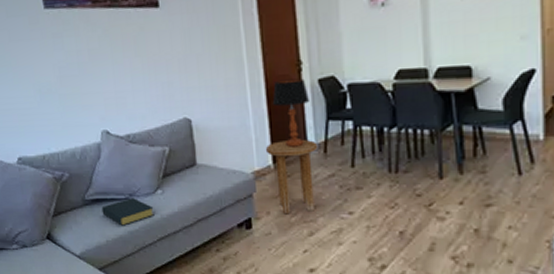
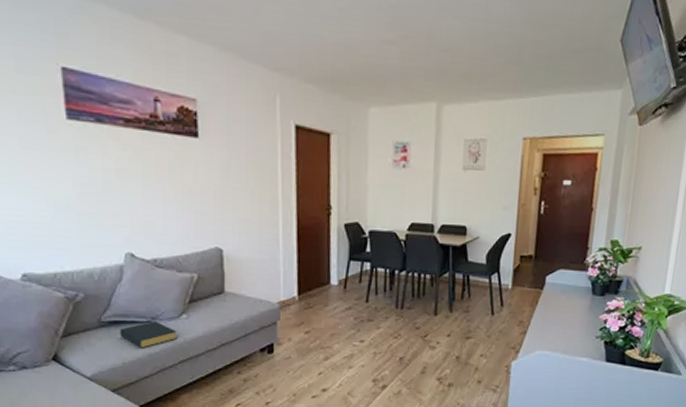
side table: present [265,140,318,215] -> none [291,275,339,341]
table lamp: present [272,78,309,147] -> none [302,221,335,282]

